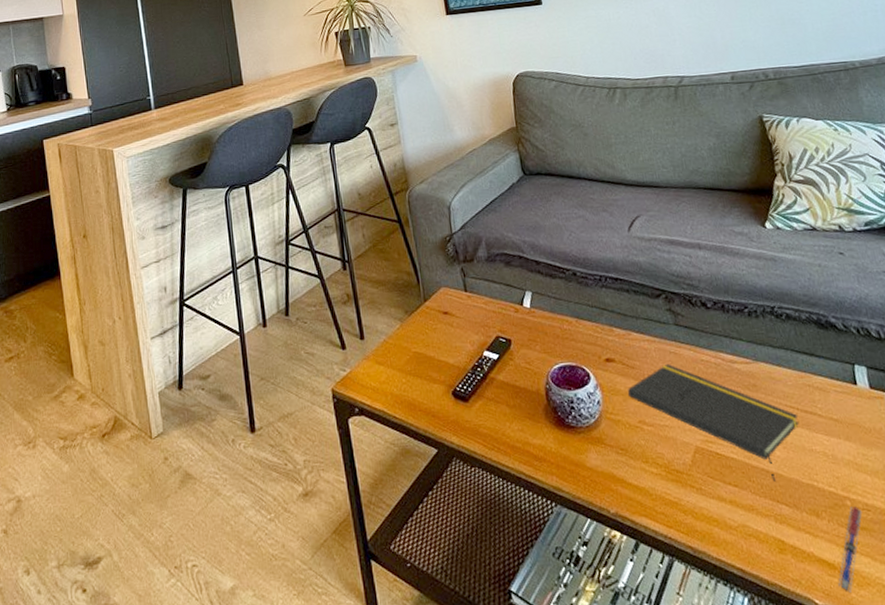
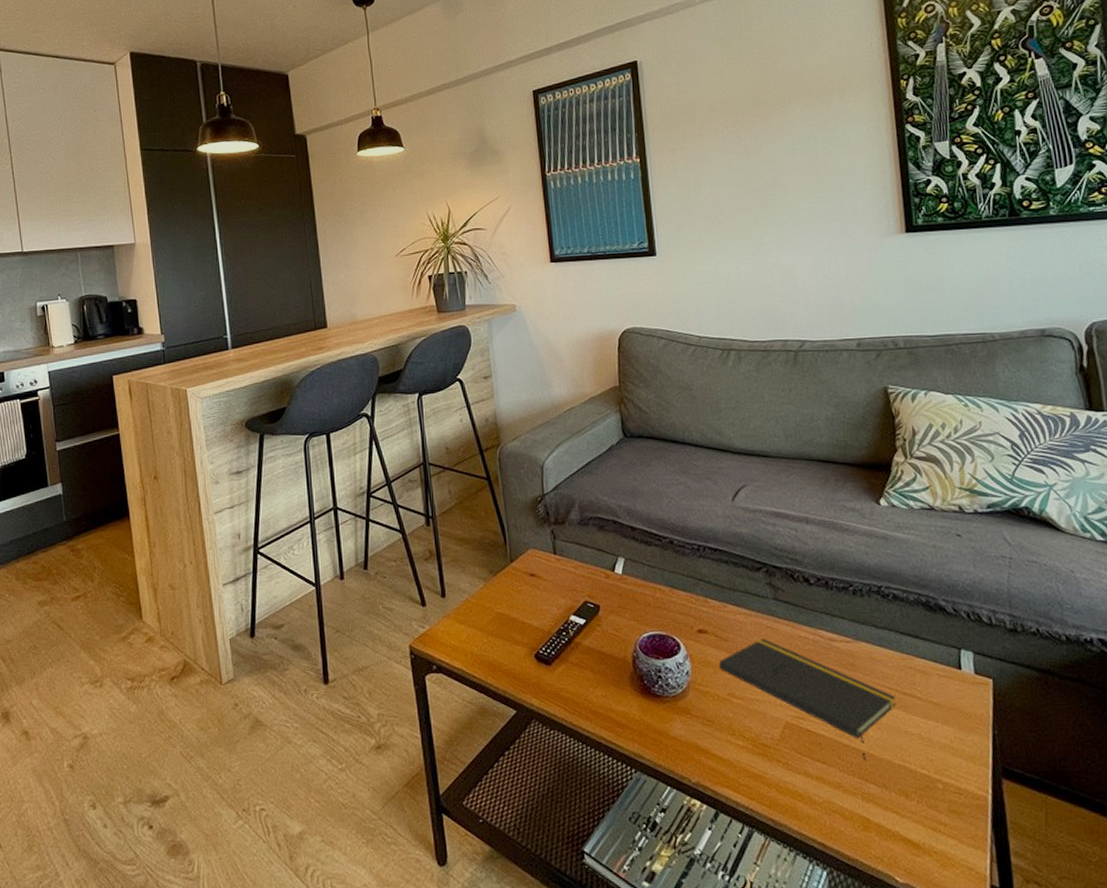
pen: present [838,506,862,592] -> none [921,789,954,872]

